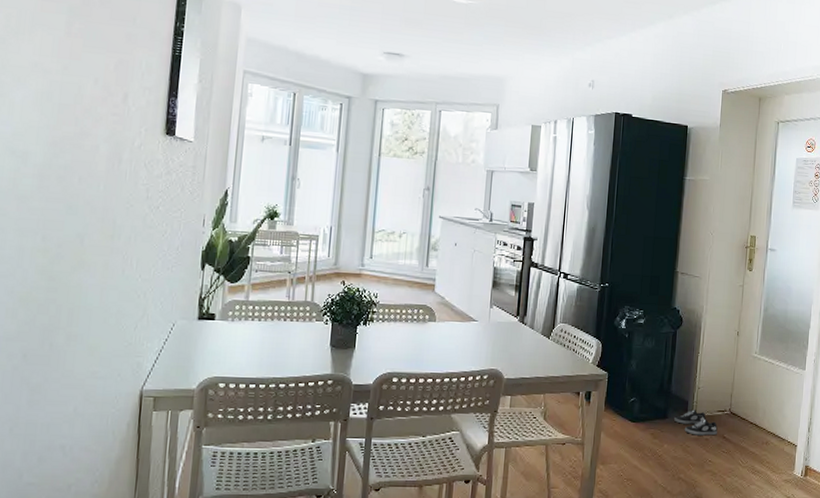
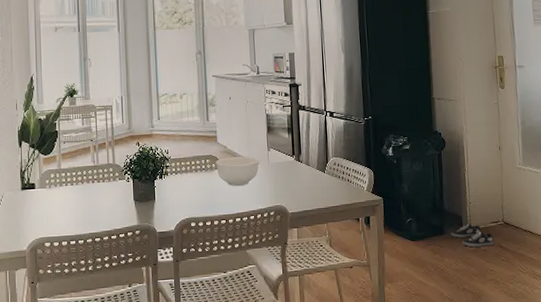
bowl: none [429,309,479,343] -> present [216,156,259,186]

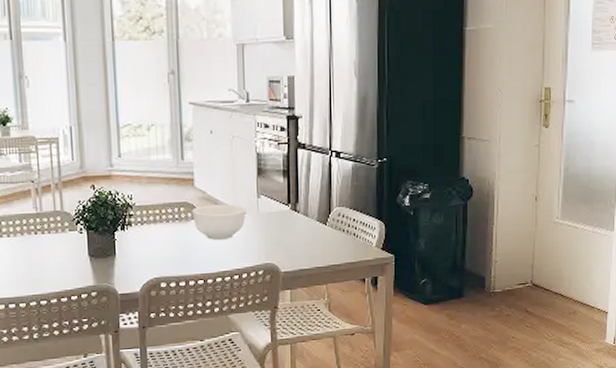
shoe: present [450,223,494,248] -> none [470,285,519,312]

